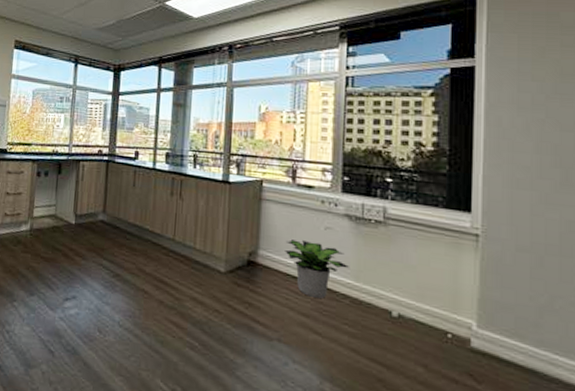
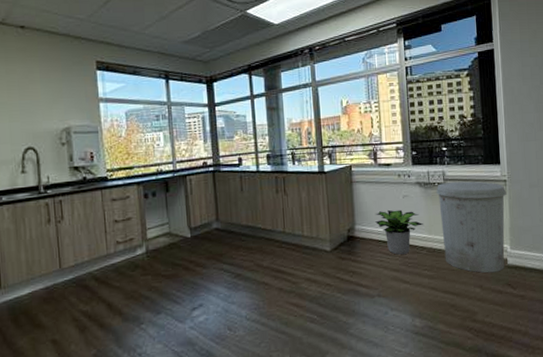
trash can: none [371,221,478,353] -> present [436,181,507,273]

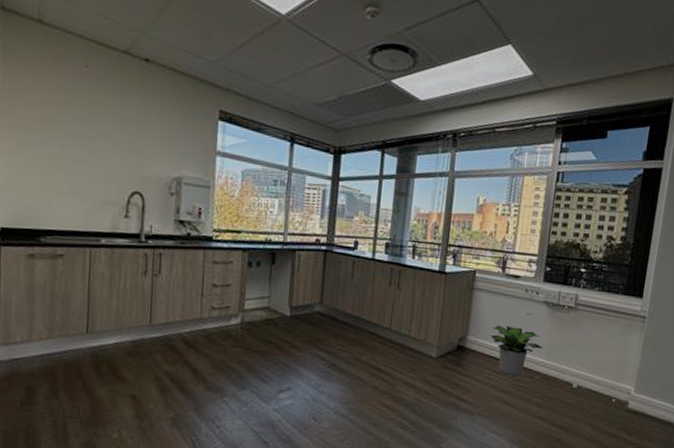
trash can: present [436,181,507,273] -> none [559,307,643,414]

